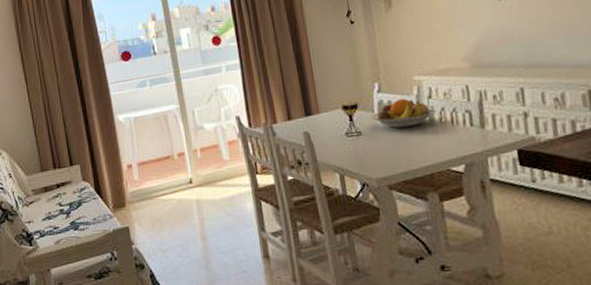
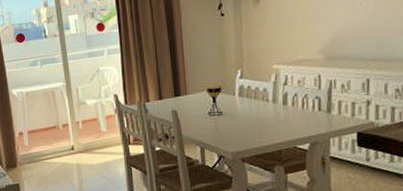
fruit bowl: present [371,98,437,128] -> none [232,84,290,110]

